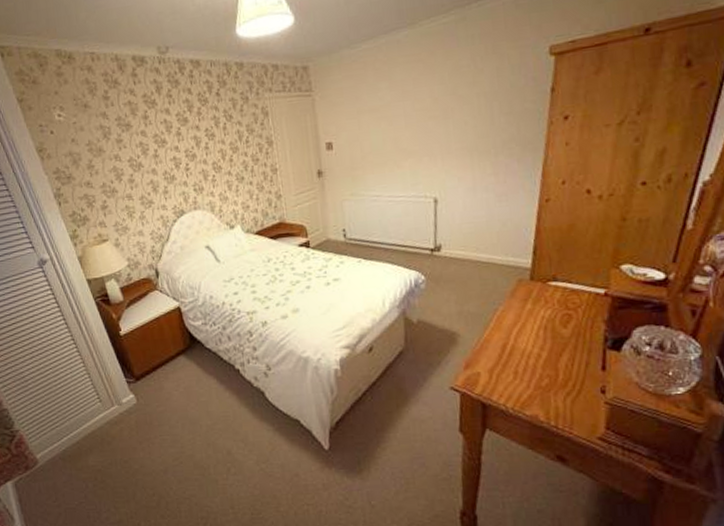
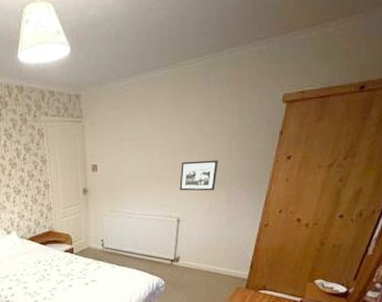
picture frame: none [433,126,479,166] -> present [179,159,219,191]

